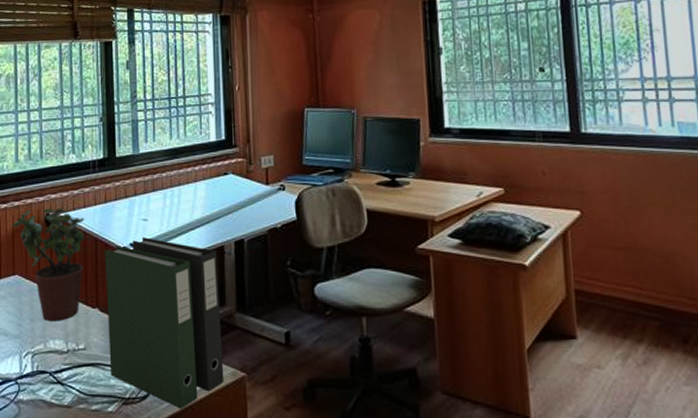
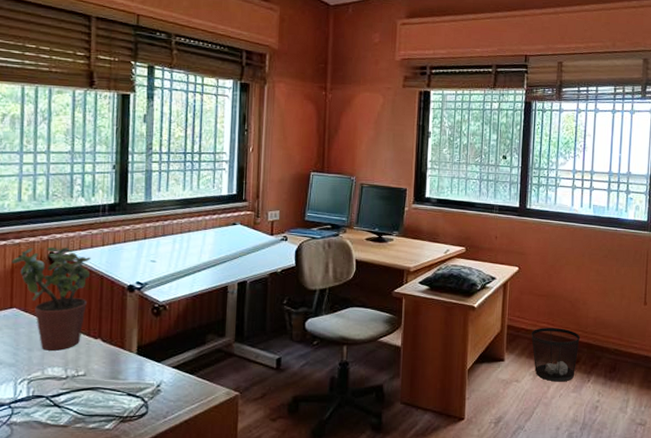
binder: present [105,237,224,410] -> none [109,277,221,424]
waste bin: none [610,293,686,370] -> present [531,328,581,382]

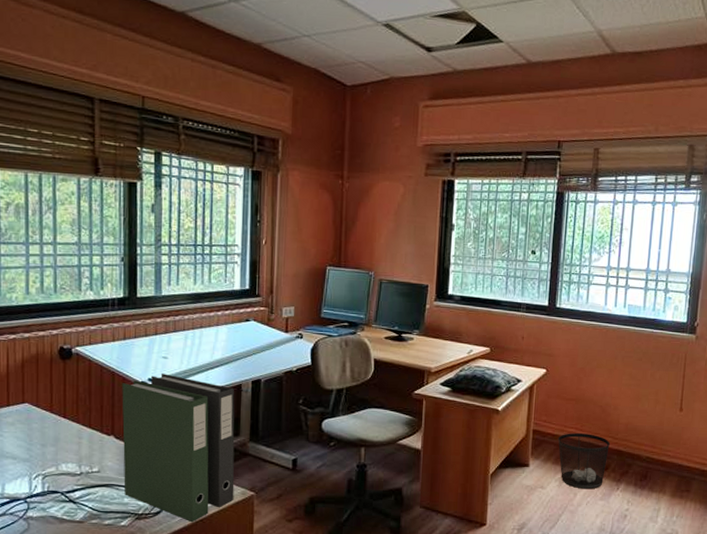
potted plant: present [11,246,92,351] -> none [22,341,102,447]
binder: none [109,277,221,424] -> present [122,374,235,523]

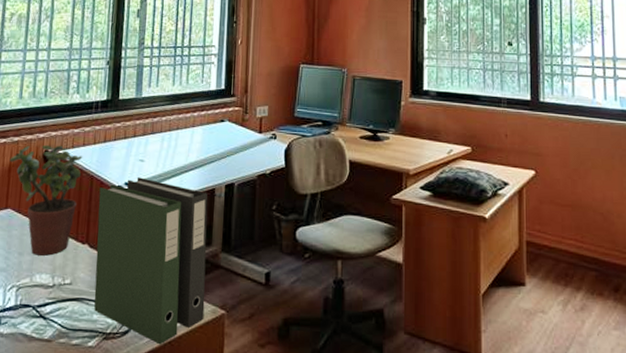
potted plant: none [22,341,102,447] -> present [9,144,83,256]
waste bin: present [557,433,611,490] -> none [556,245,619,316]

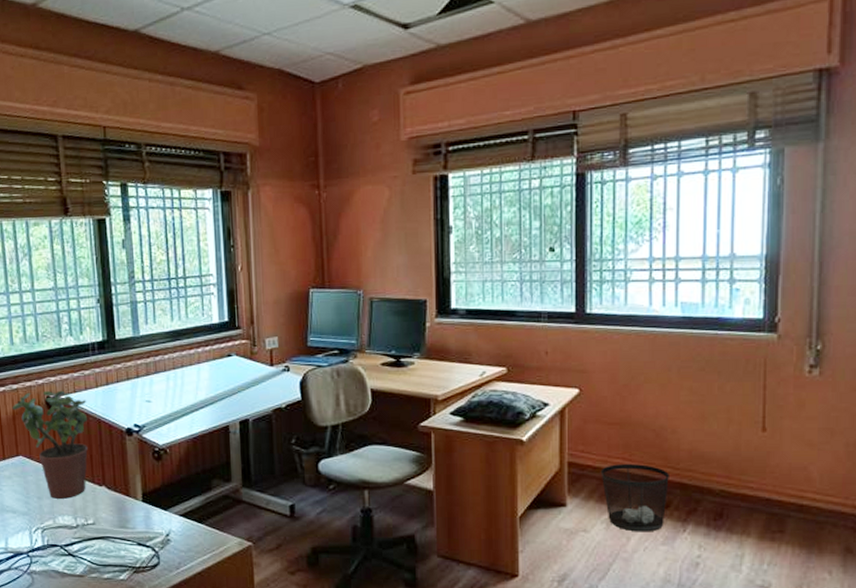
binder: present [94,177,208,345] -> none [109,418,231,576]
waste bin: none [556,245,619,316] -> present [600,464,671,532]

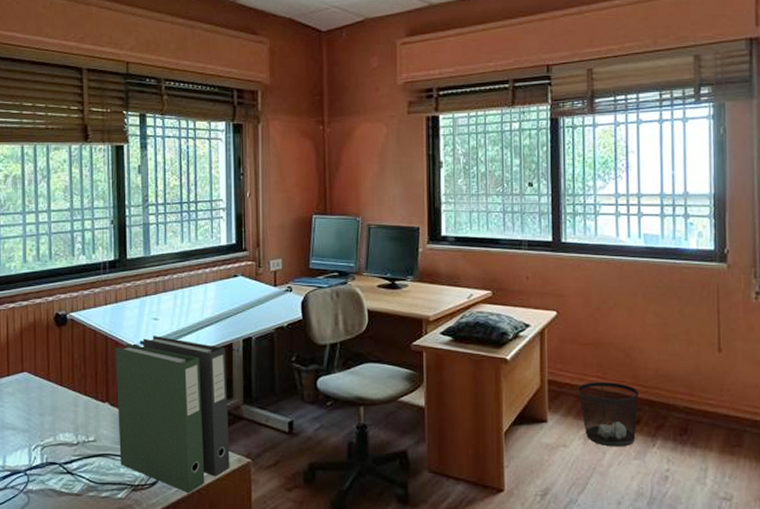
potted plant: present [12,390,89,499] -> none [20,307,95,415]
binder: none [109,418,231,576] -> present [115,336,230,494]

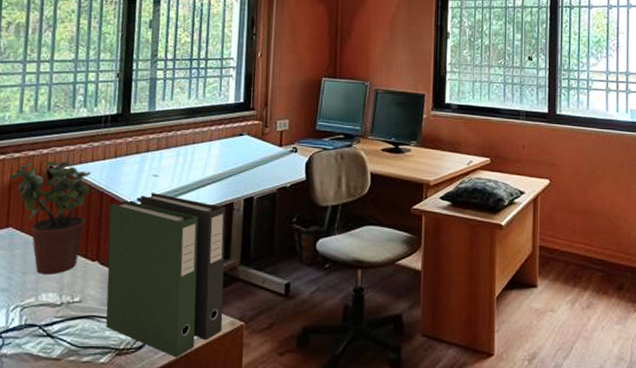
potted plant: none [20,307,95,415] -> present [9,160,92,274]
waste bin: present [577,382,640,447] -> none [566,249,623,312]

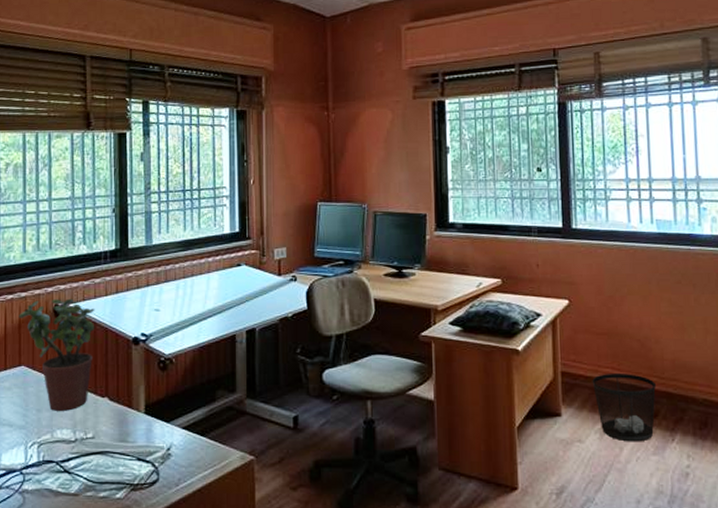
binder: present [106,193,226,358] -> none [115,327,233,493]
waste bin: none [566,249,623,312] -> present [592,374,657,442]

